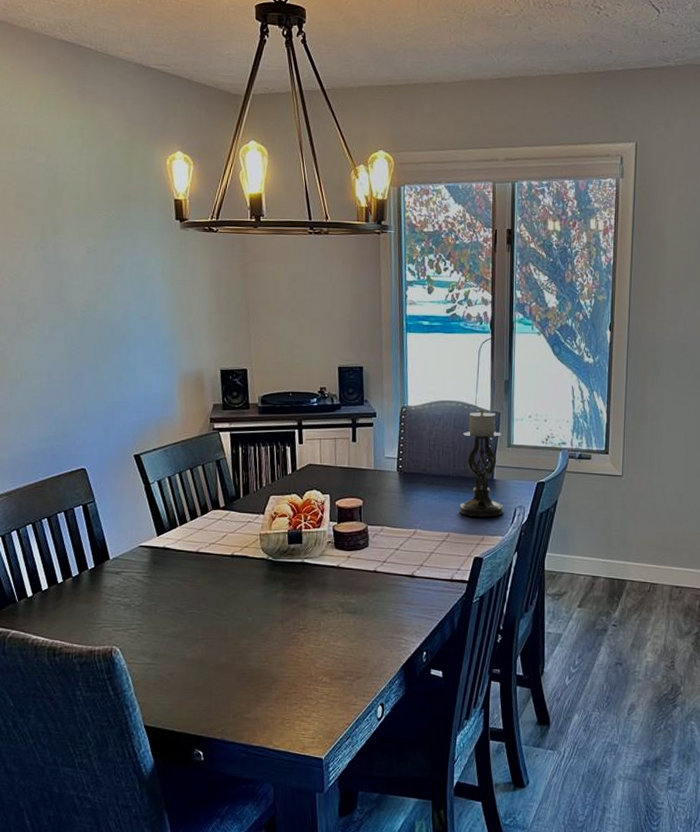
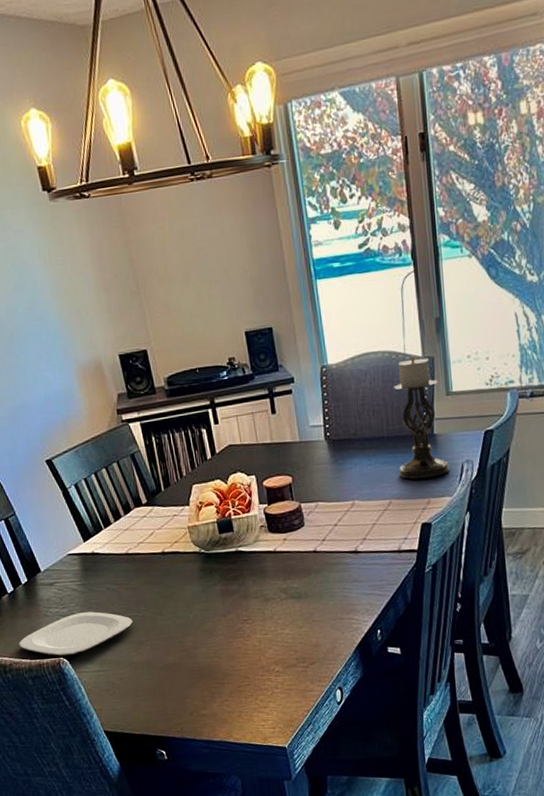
plate: none [73,604,193,646] -> present [18,611,134,657]

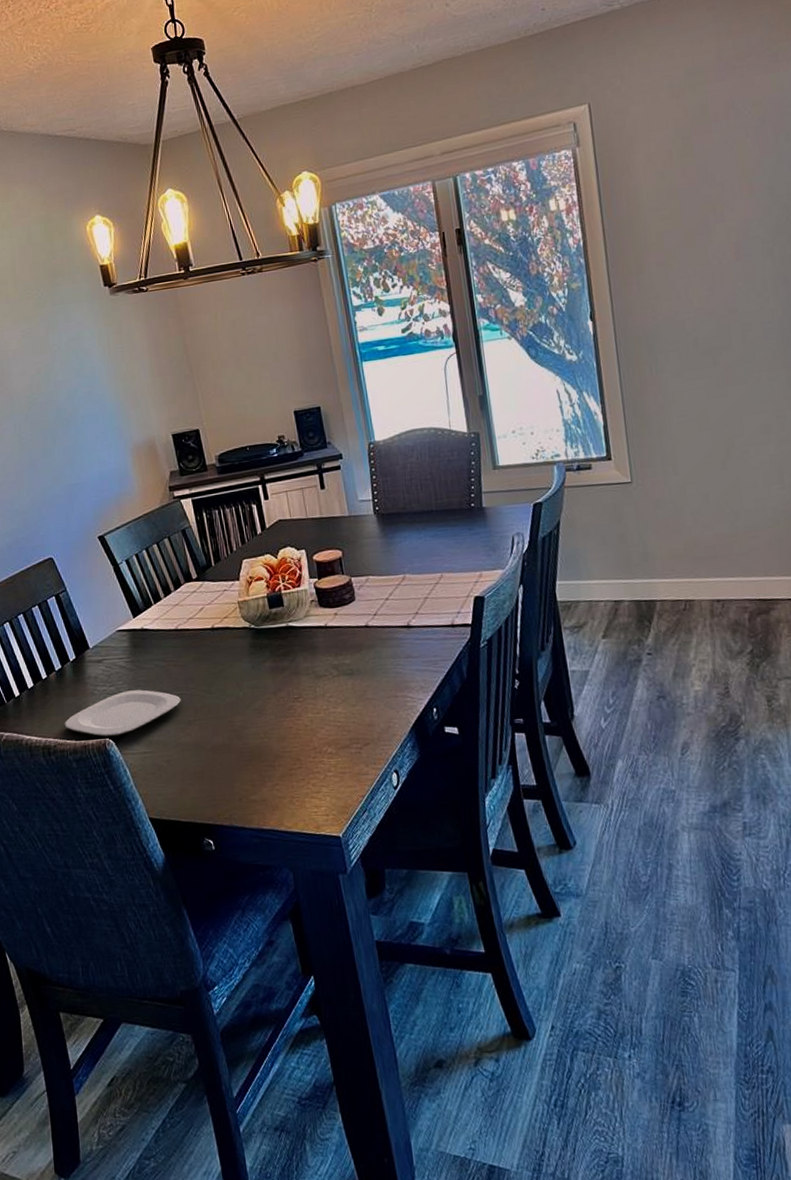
candle holder: present [394,356,449,479] -> none [441,432,500,553]

